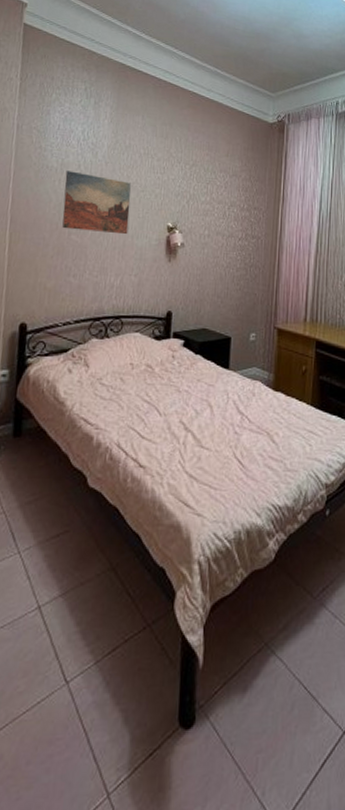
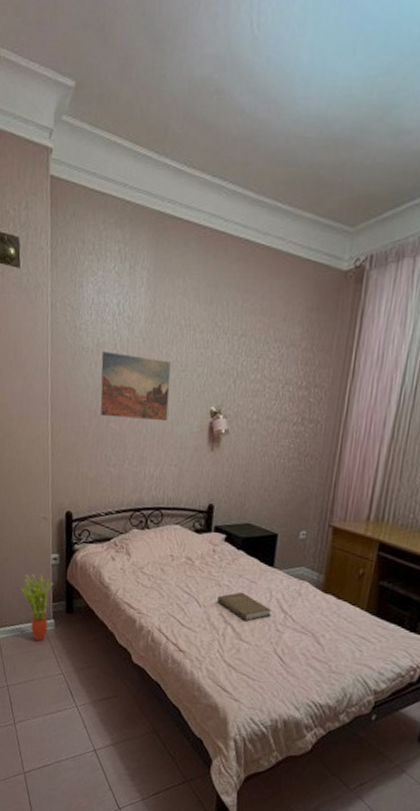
book: none [177,396,229,427] -> present [217,591,272,622]

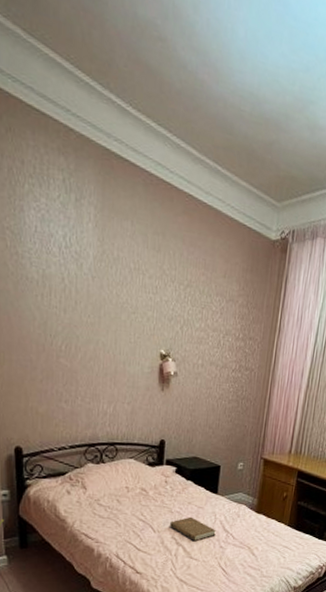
wall art: present [100,351,171,422] -> none [48,284,121,361]

